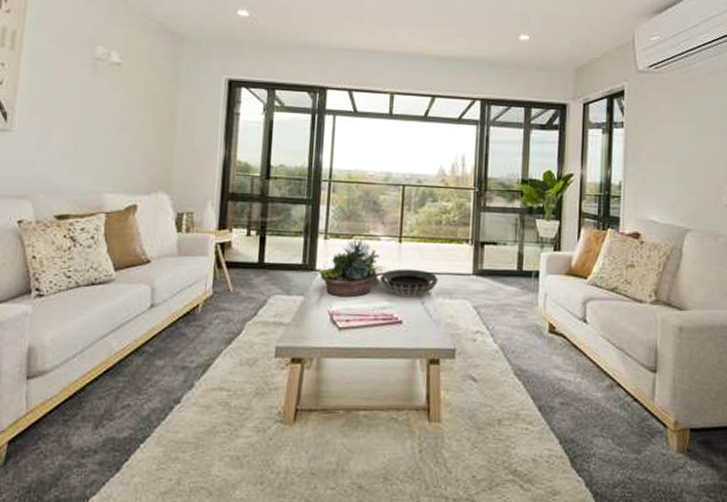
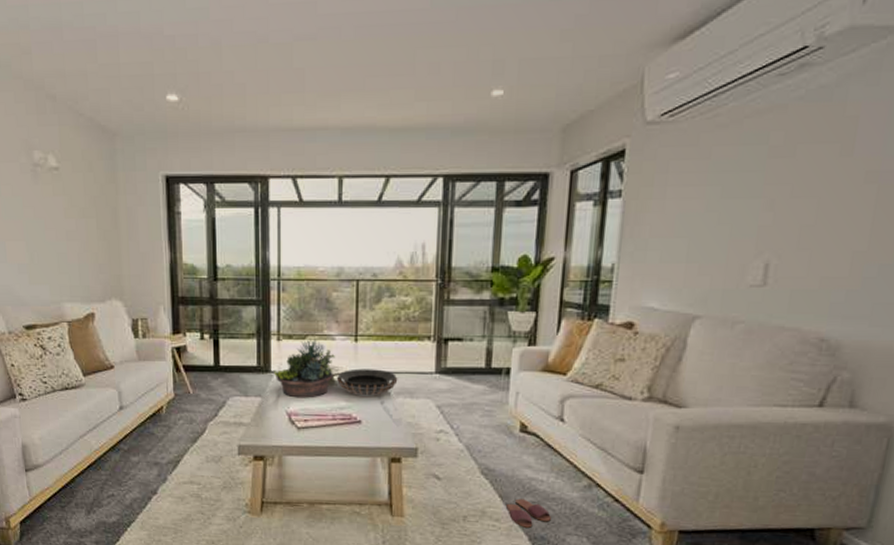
slippers: none [538,400,579,430] -> present [506,498,551,528]

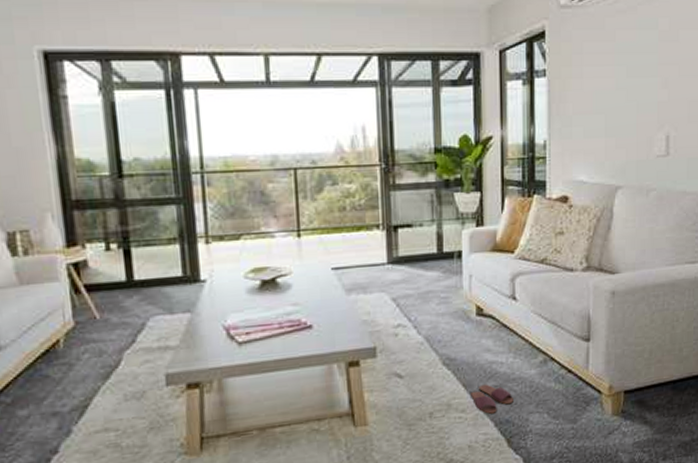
succulent planter: present [274,339,335,398] -> none [205,238,276,309]
decorative bowl: present [336,368,398,396] -> none [279,265,349,298]

